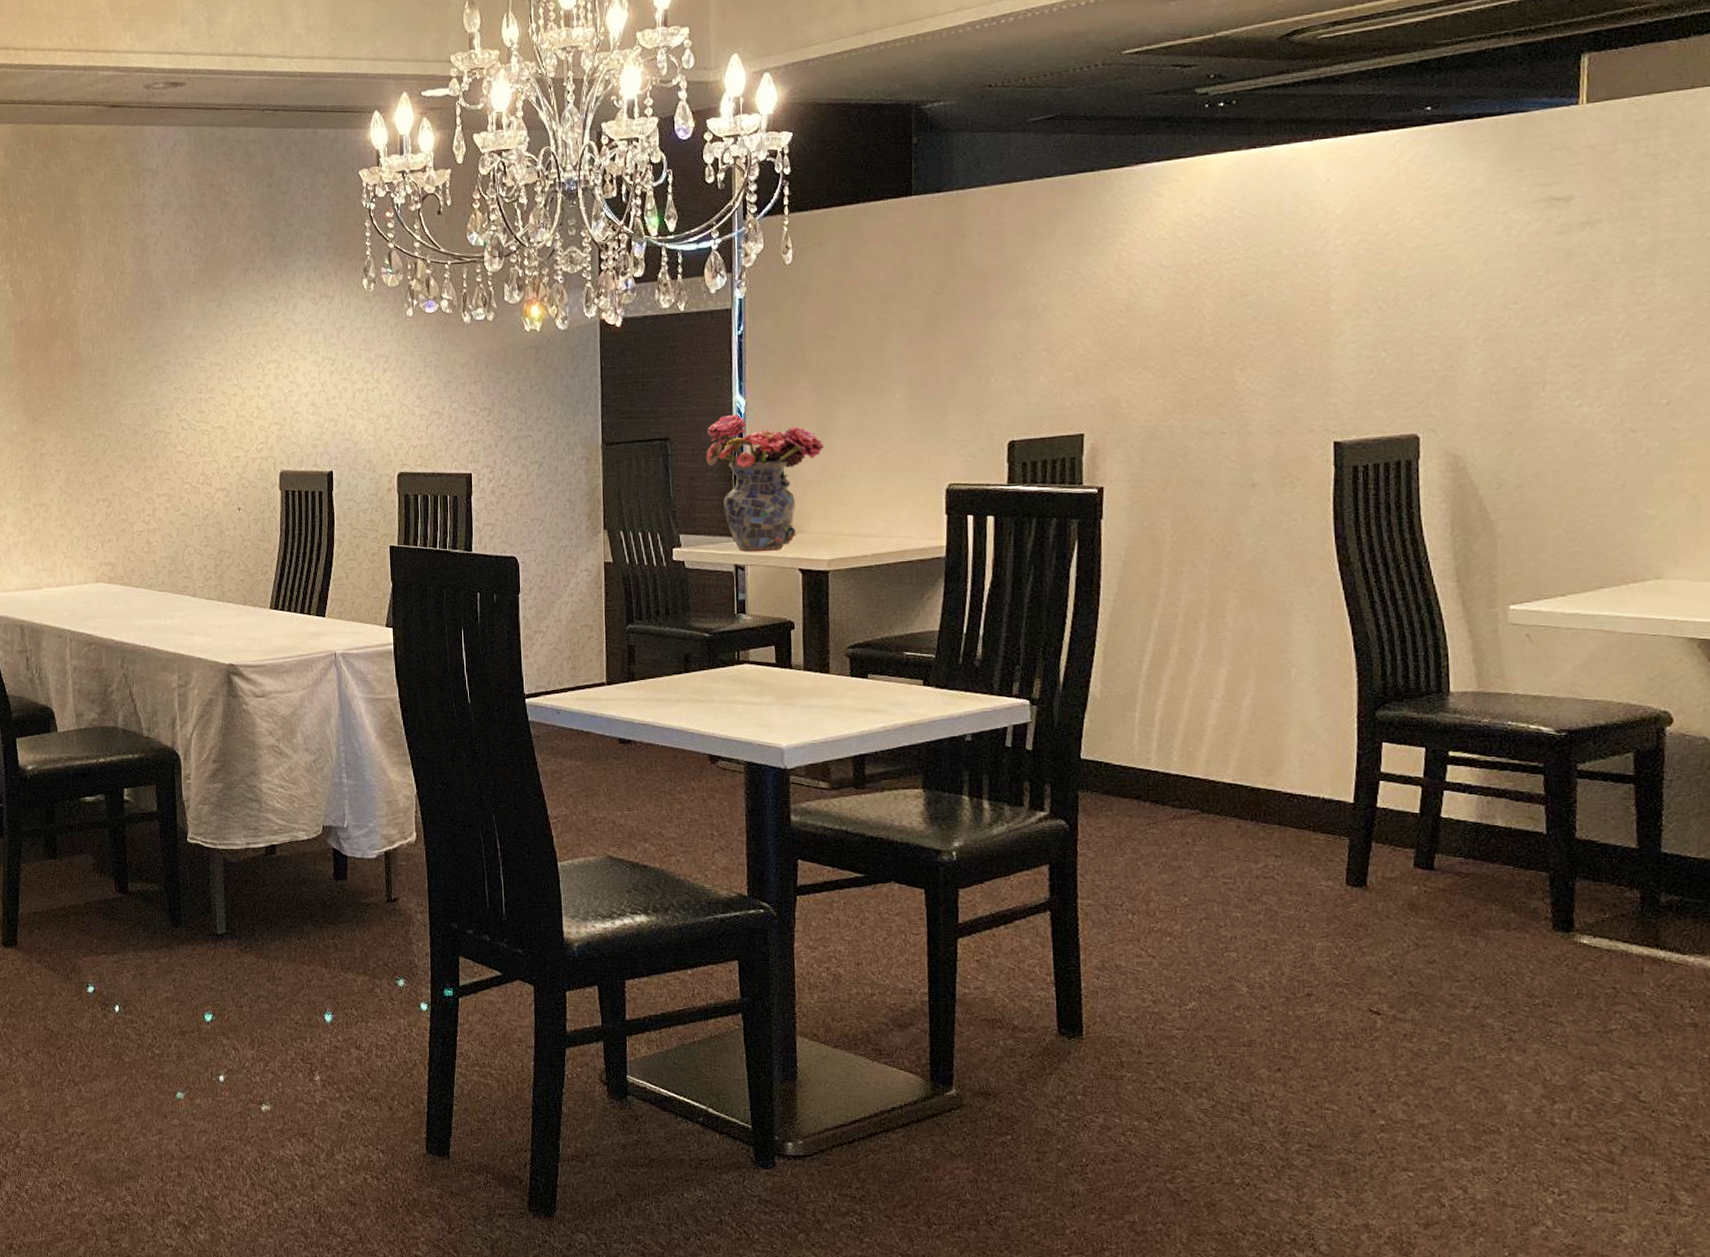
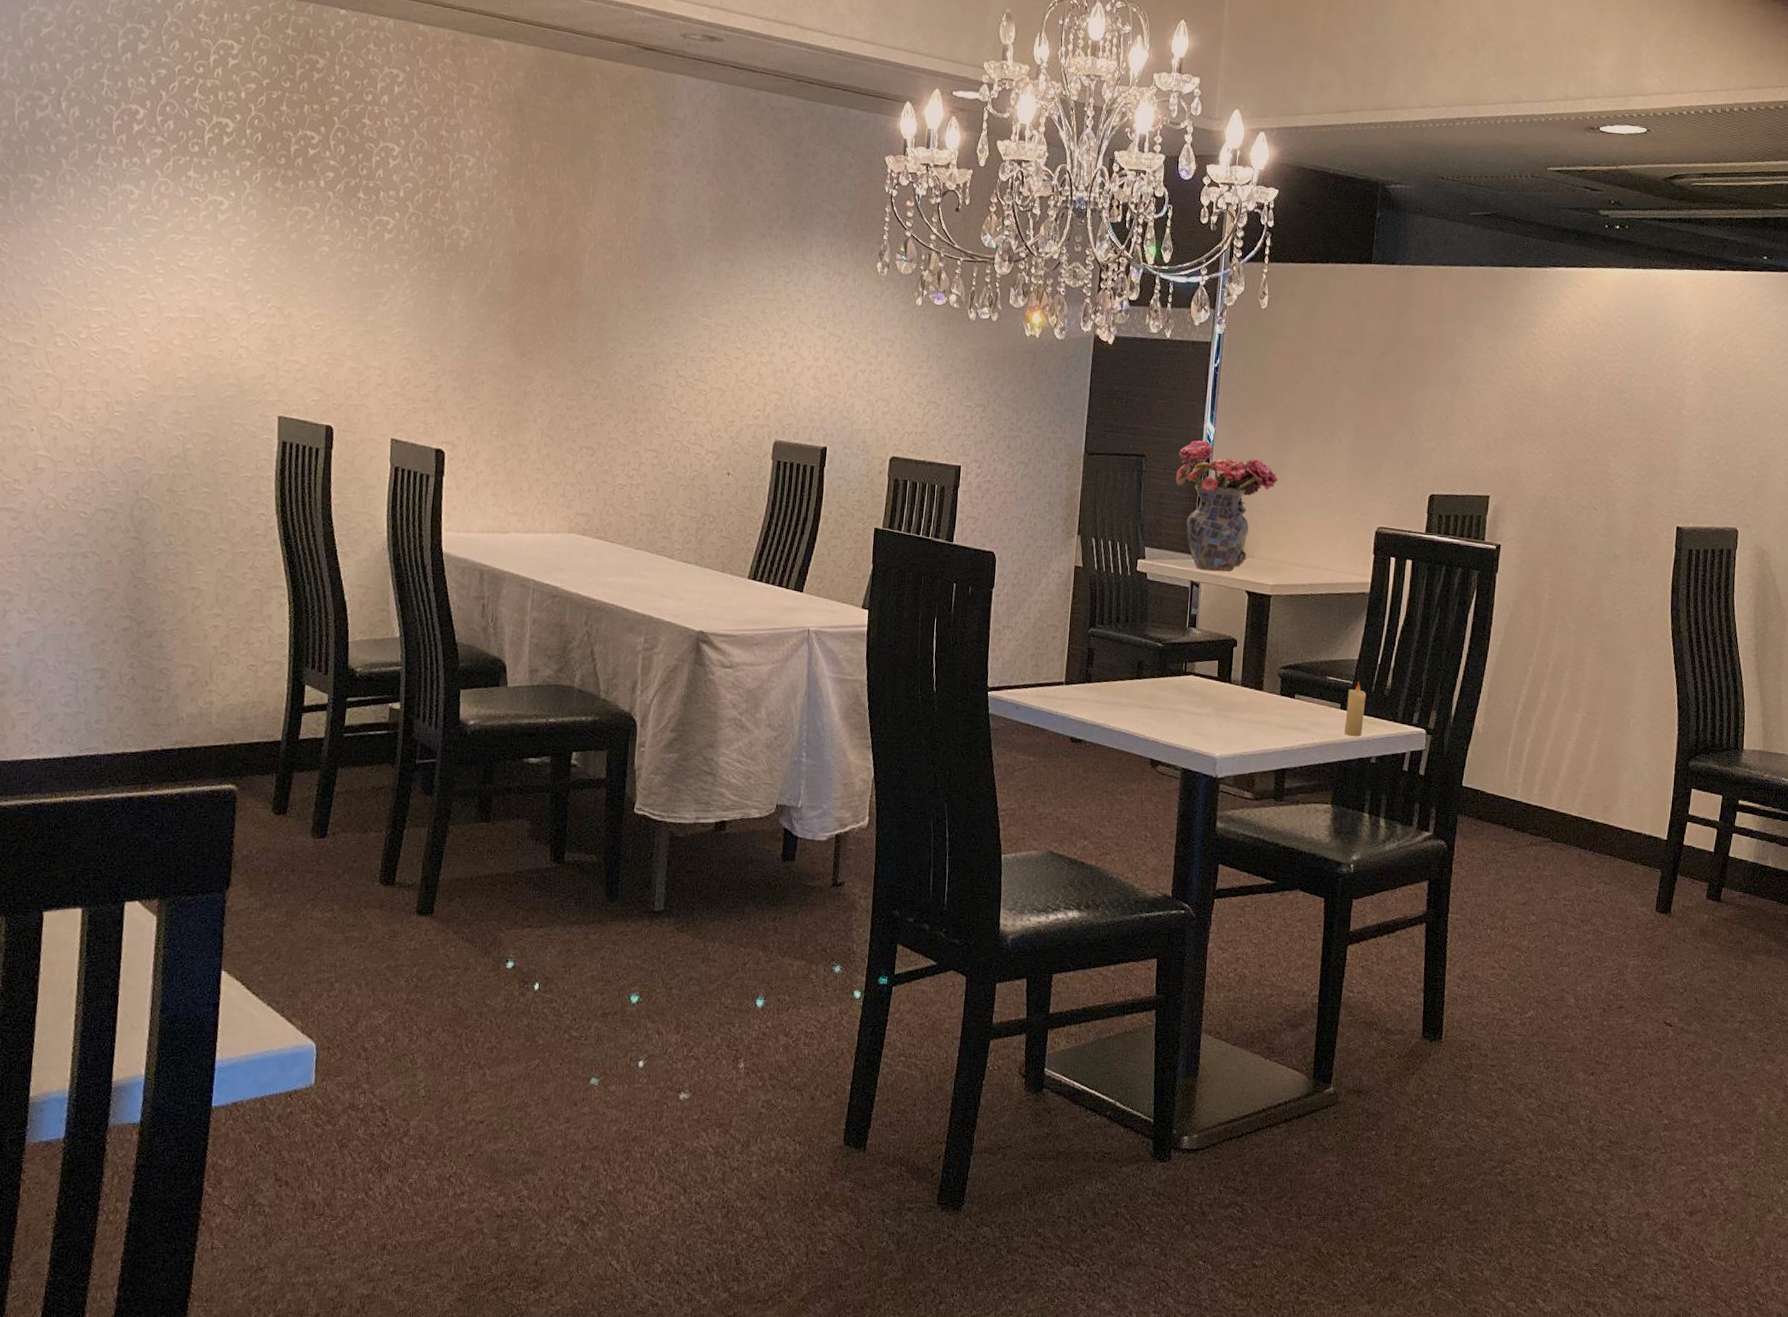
candle: none [930,654,953,715] -> present [1344,681,1366,737]

